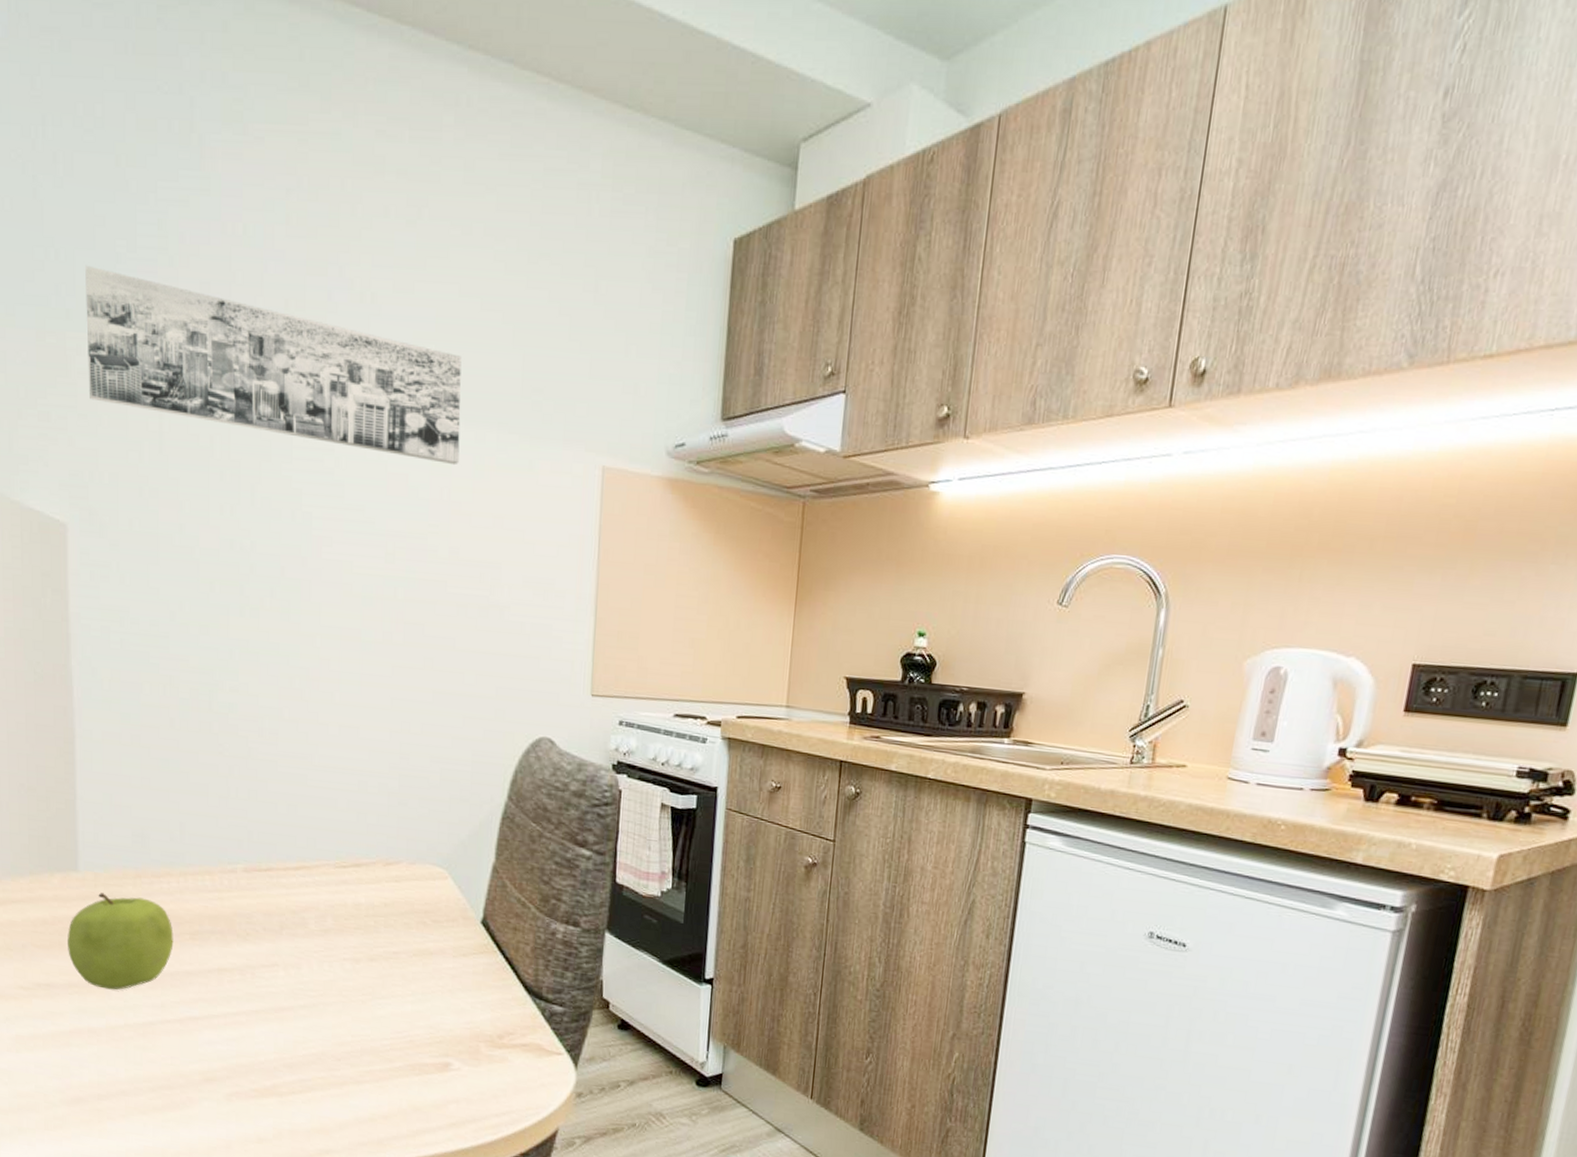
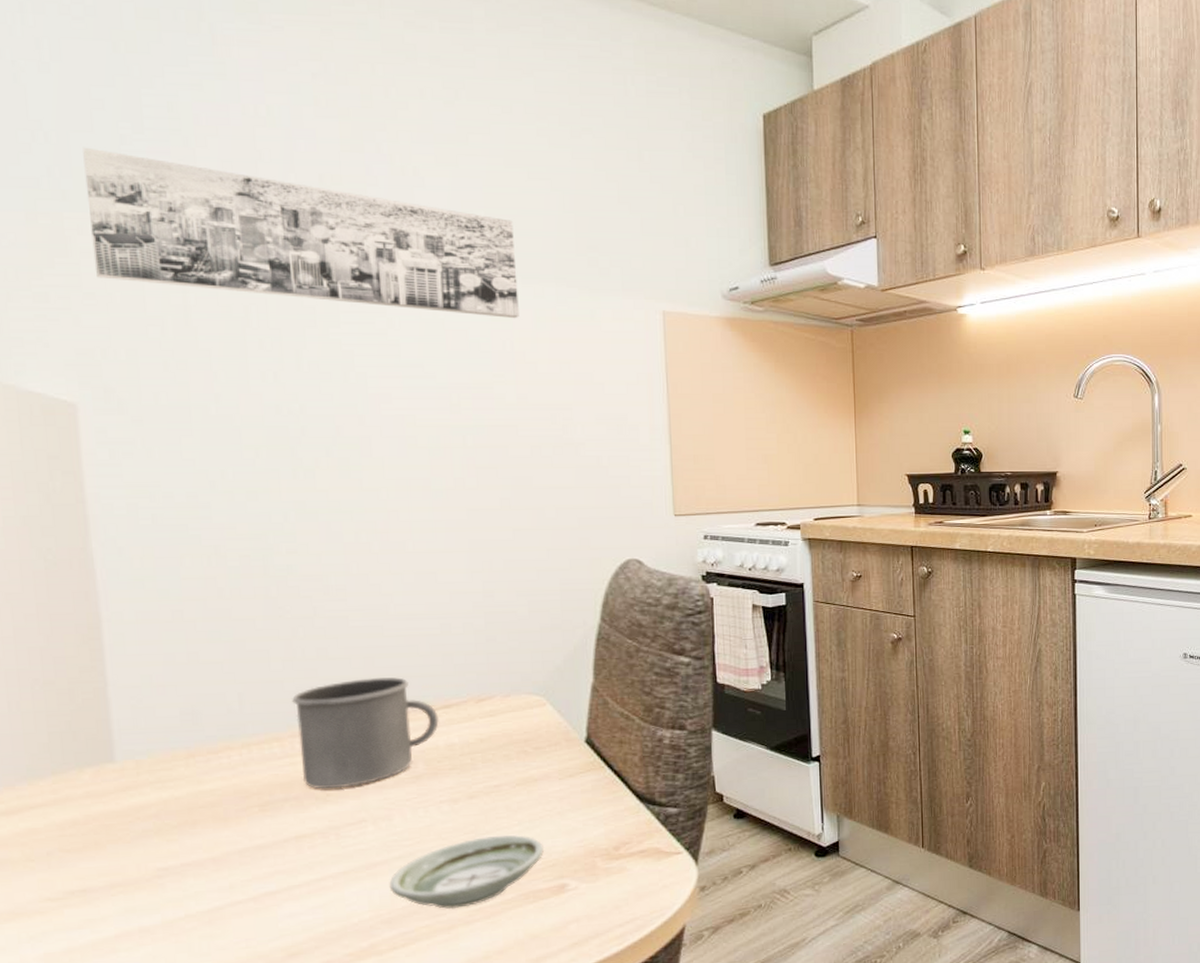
fruit: present [67,892,174,990] -> none [105,777,240,882]
mug: none [224,825,349,930] -> present [292,677,439,789]
saucer: none [293,1000,434,1067] -> present [389,834,545,910]

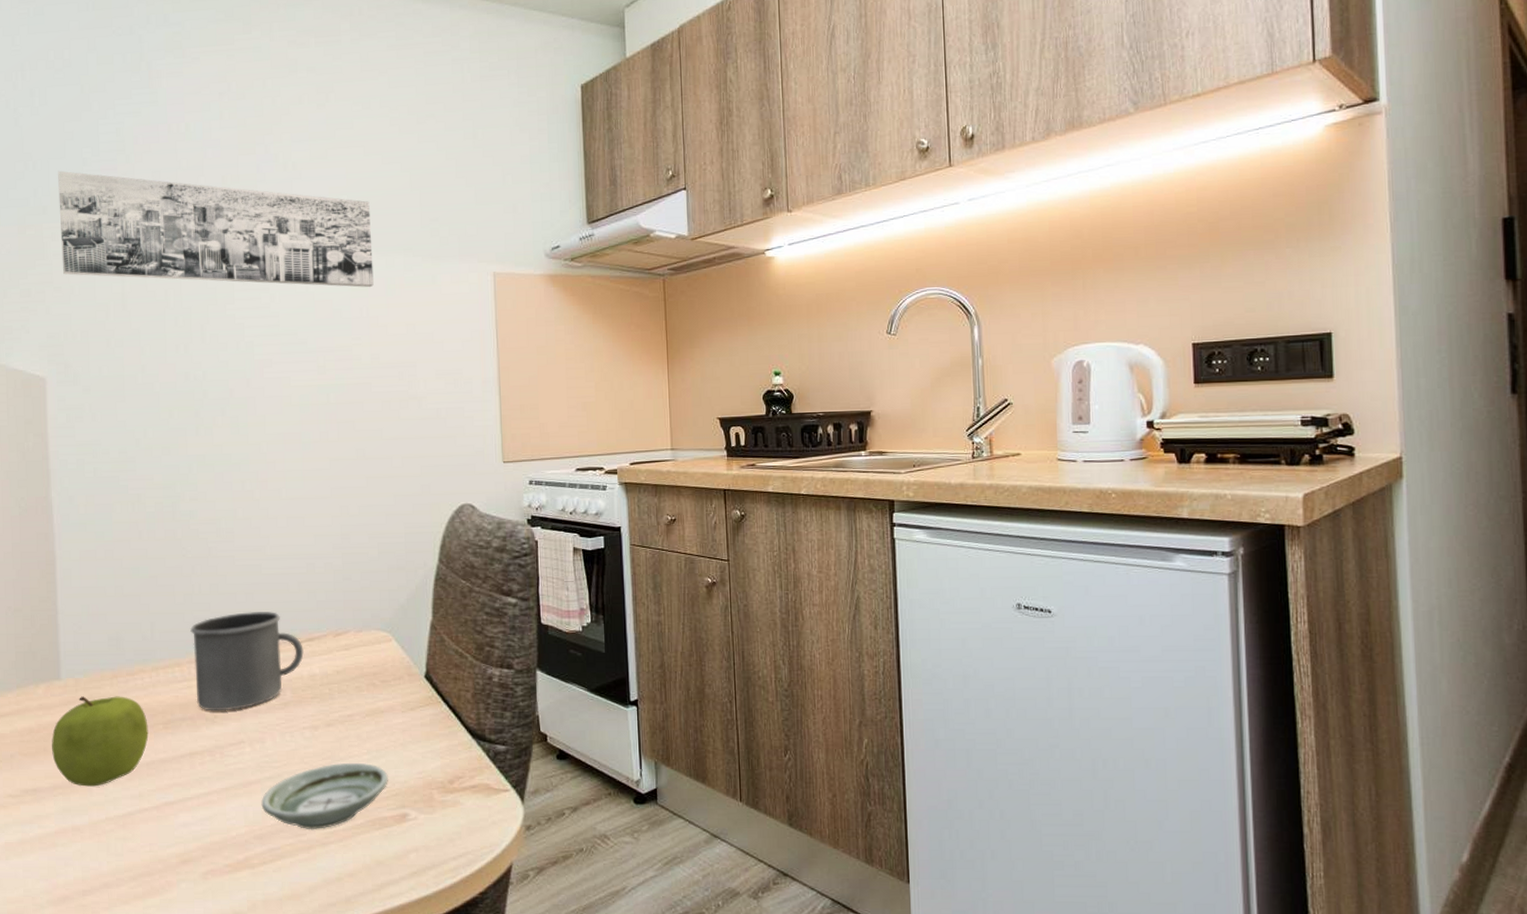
fruit: none [105,777,240,882] -> present [52,696,149,787]

